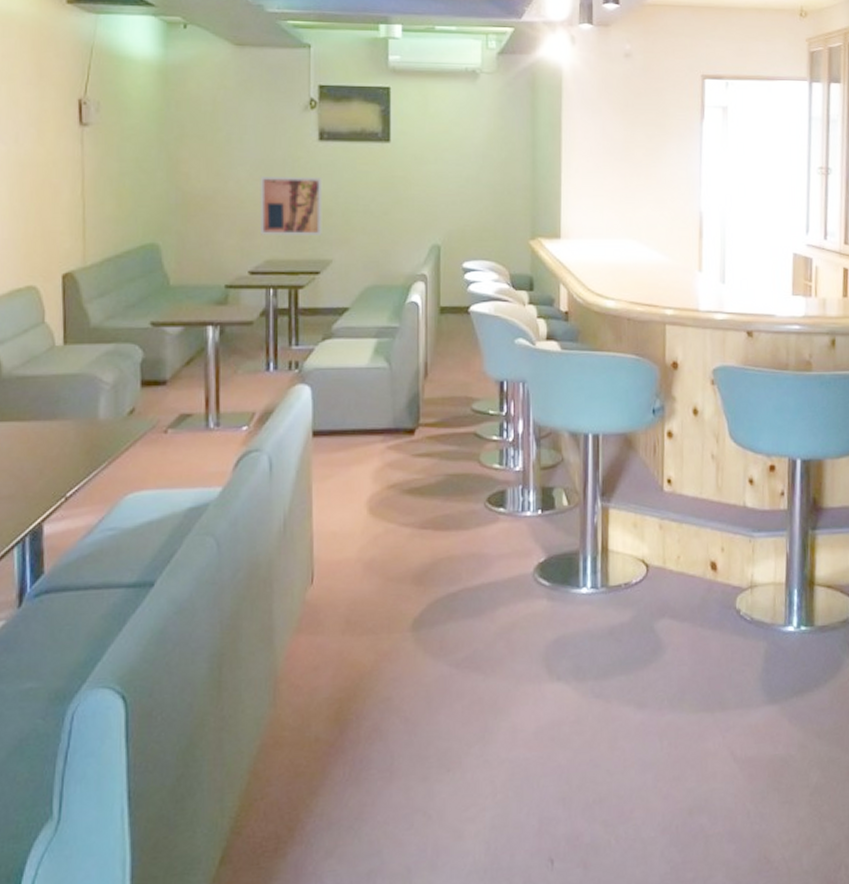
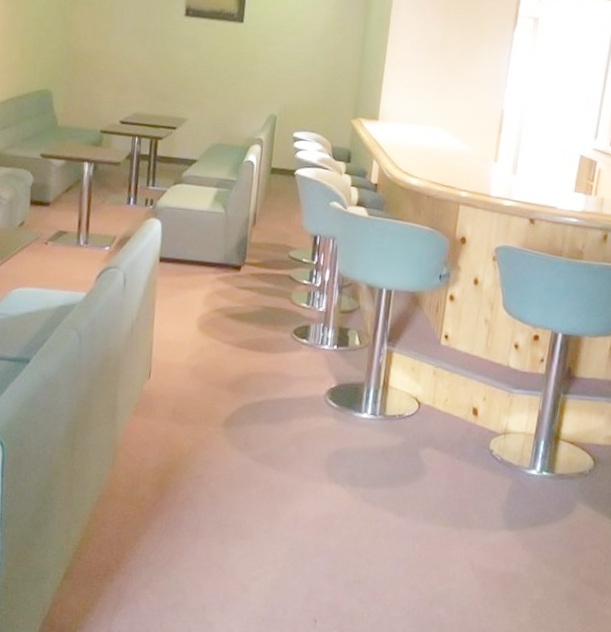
wall art: present [259,176,323,237] -> none [132,42,185,97]

